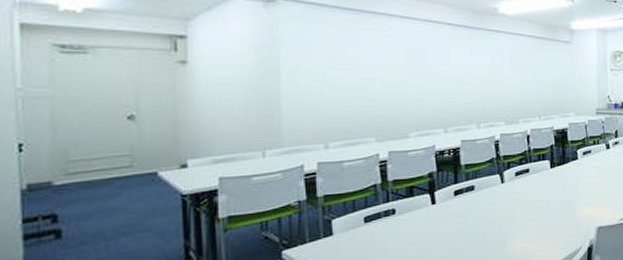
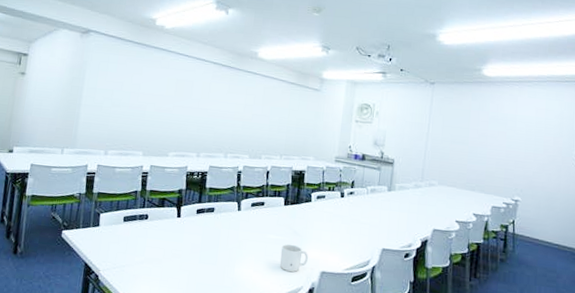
mug: none [553,206,583,236] -> present [279,244,308,273]

